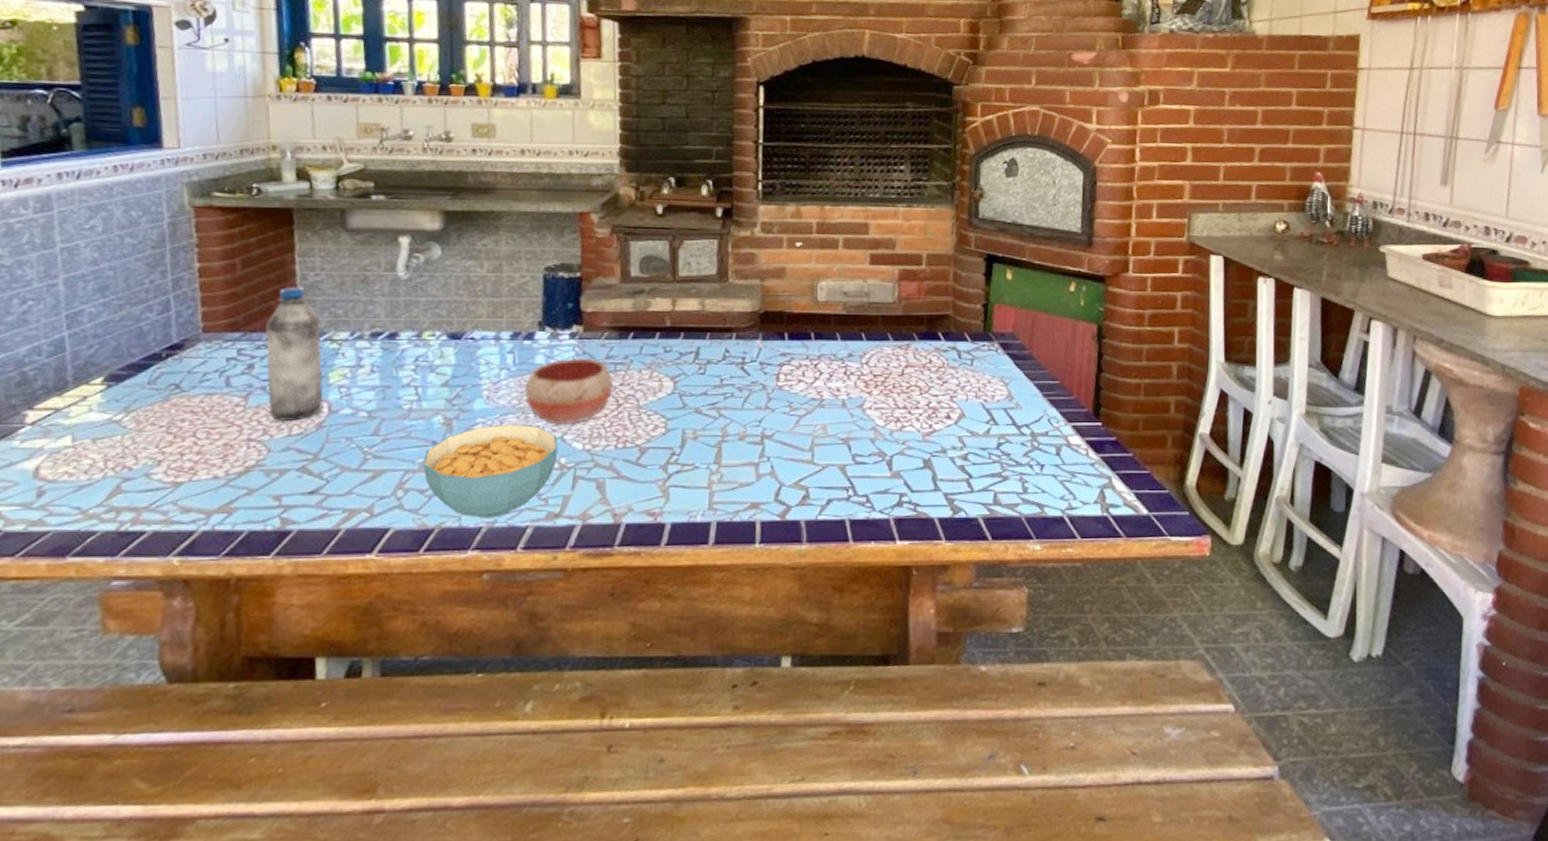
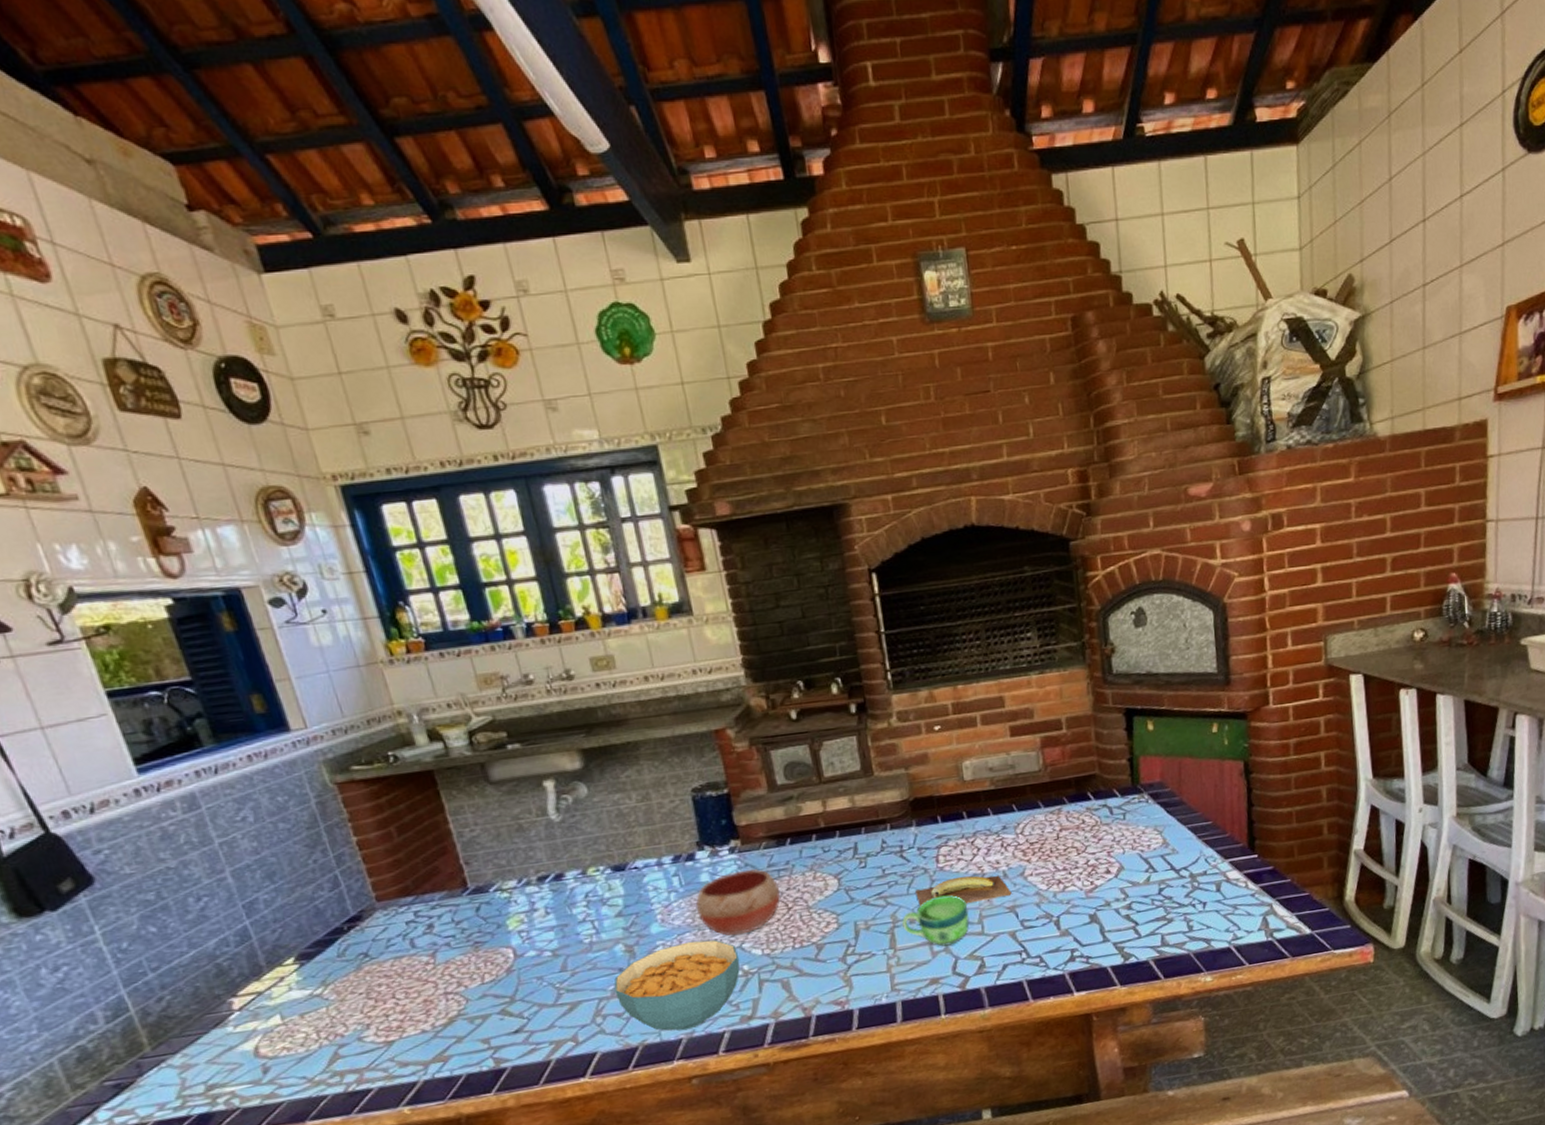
water bottle: present [265,286,323,421] -> none [434,843,508,972]
cup: none [731,416,801,470] -> present [902,895,970,947]
banana: none [750,398,848,429] -> present [915,875,1012,906]

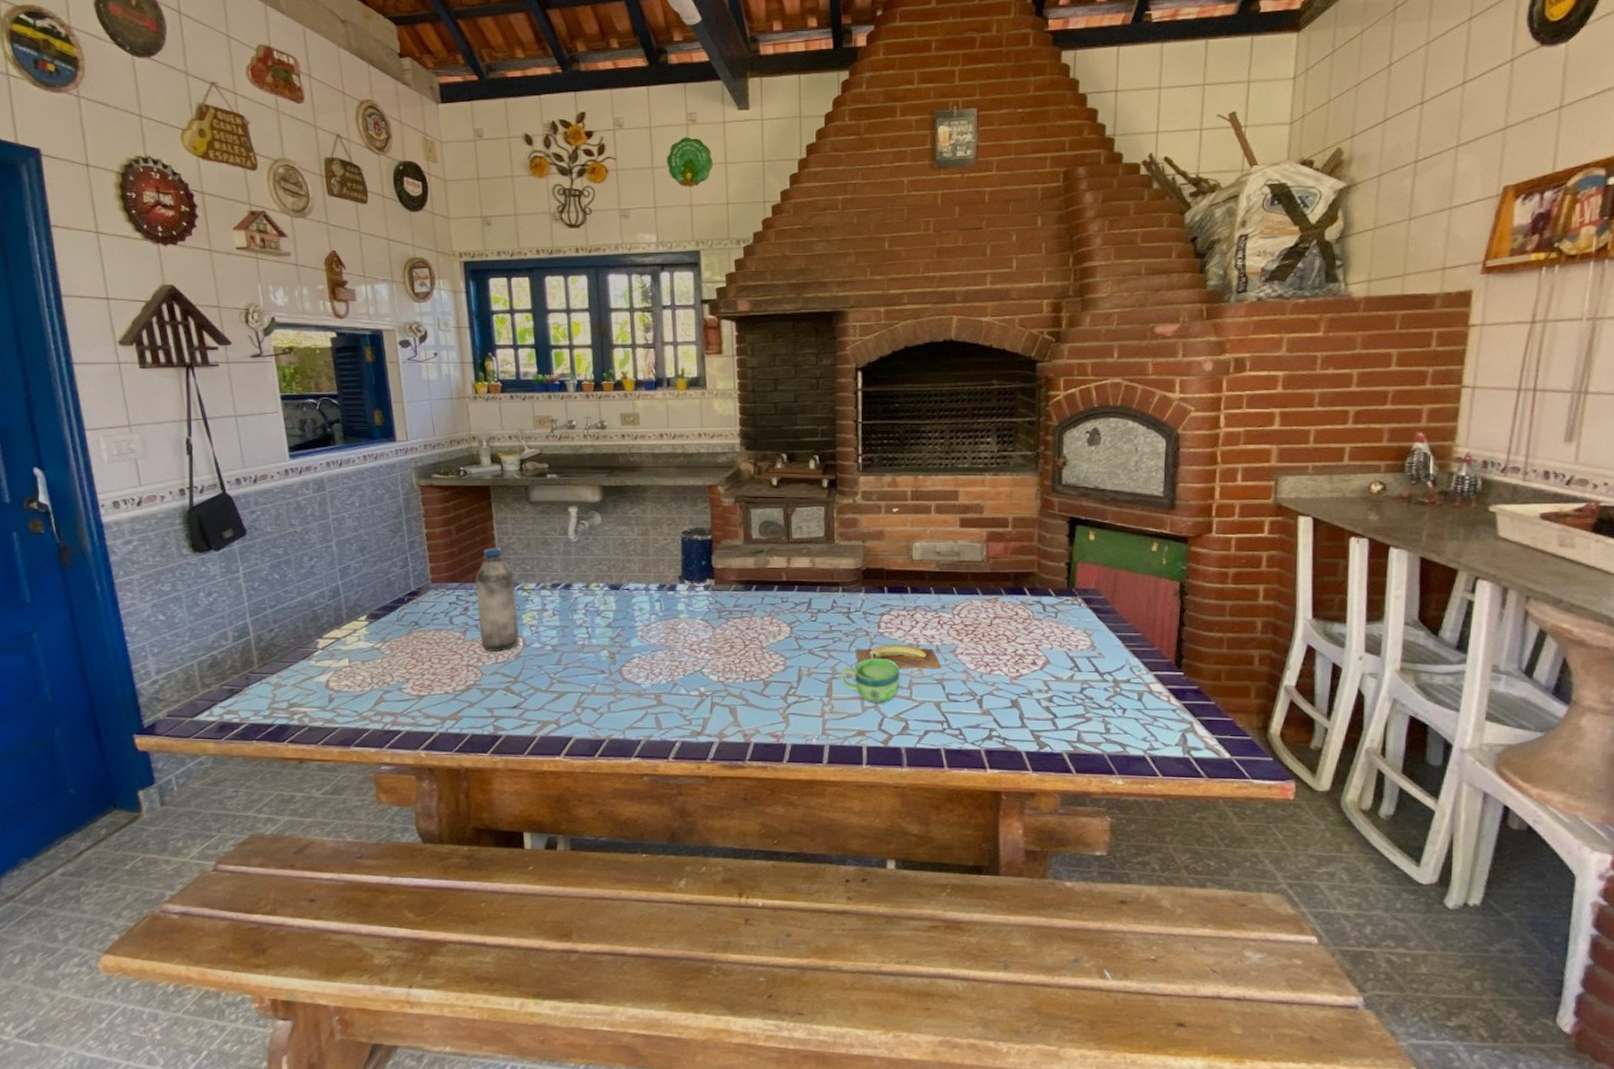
water bottle: none [434,843,508,972] -> present [475,547,519,652]
cereal bowl: present [614,940,740,1031] -> none [595,658,697,734]
bowl: present [696,869,780,936] -> none [671,606,740,661]

